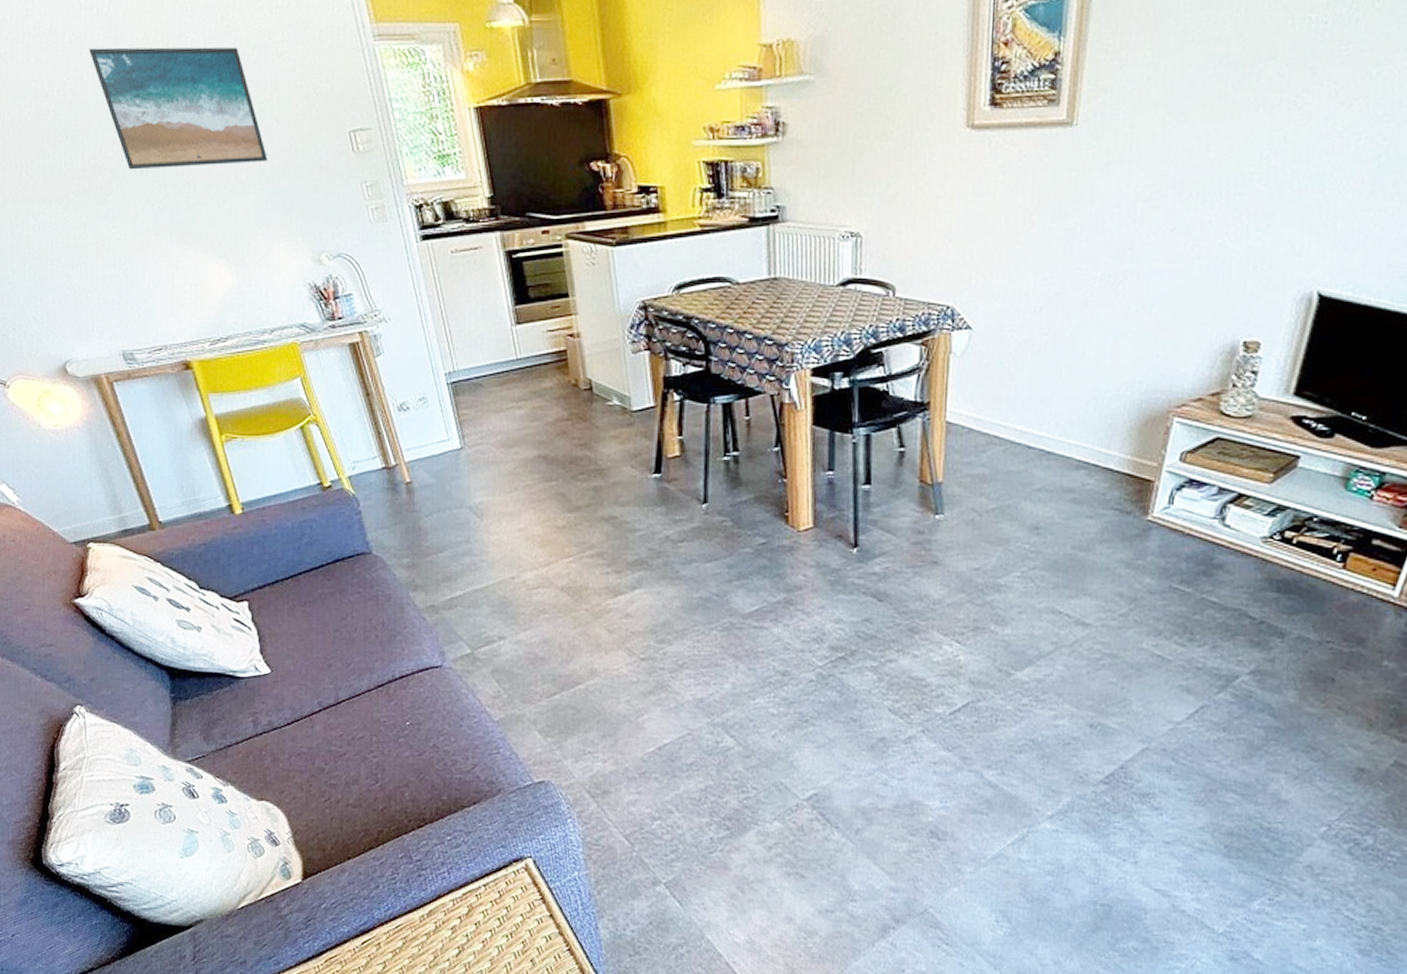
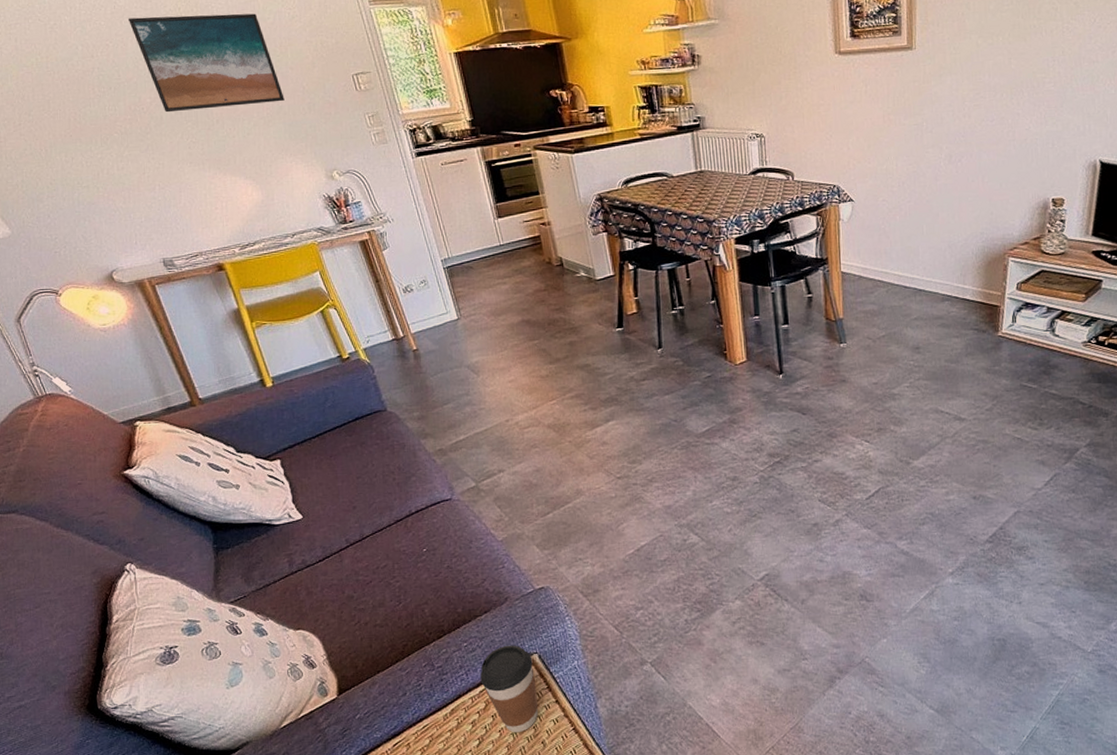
coffee cup: none [464,844,528,946] -> present [480,645,538,732]

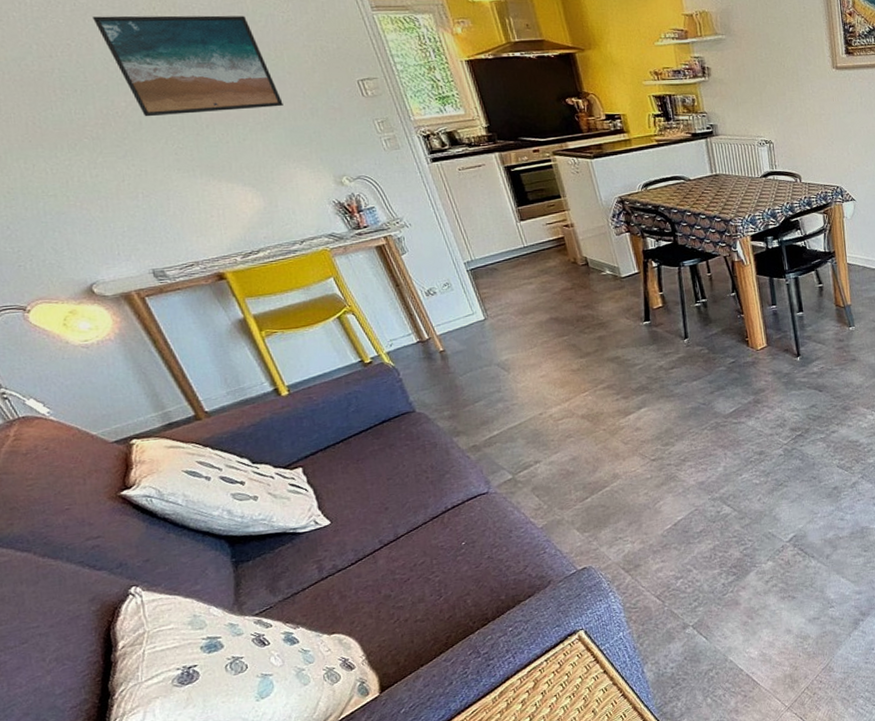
coffee cup: present [480,645,538,732] -> none [527,624,587,706]

